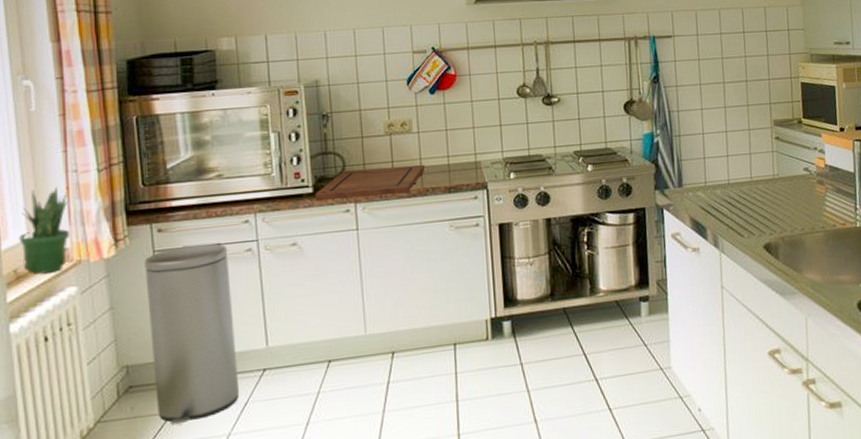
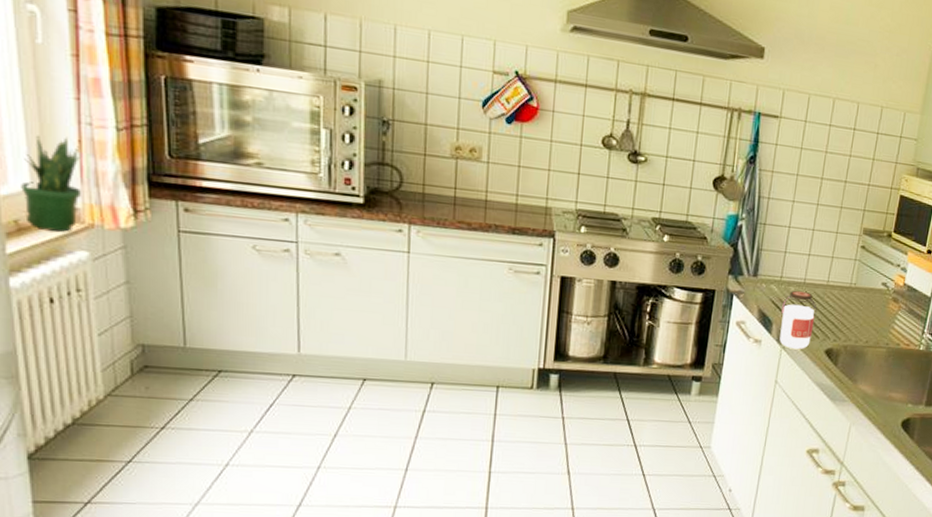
pedal bin: present [143,242,240,425] -> none [166,231,266,413]
cutting board: present [315,164,425,200] -> none [365,187,490,225]
jar: none [712,191,748,251] -> present [779,290,817,350]

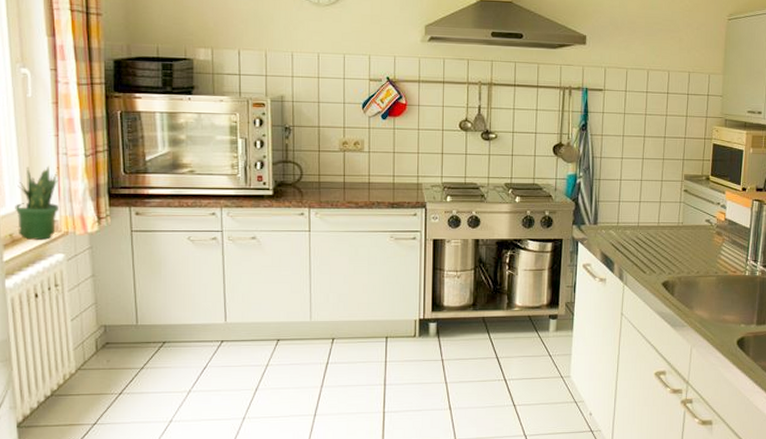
jar: present [779,290,817,350] -> none [621,233,651,285]

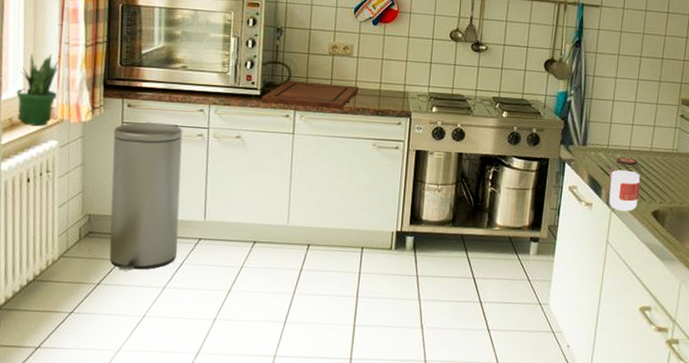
pedal bin: none [122,229,200,379] -> present [109,122,183,271]
cutting board: none [274,179,372,204] -> present [261,81,359,109]
jar: none [621,233,651,285] -> present [609,157,642,212]

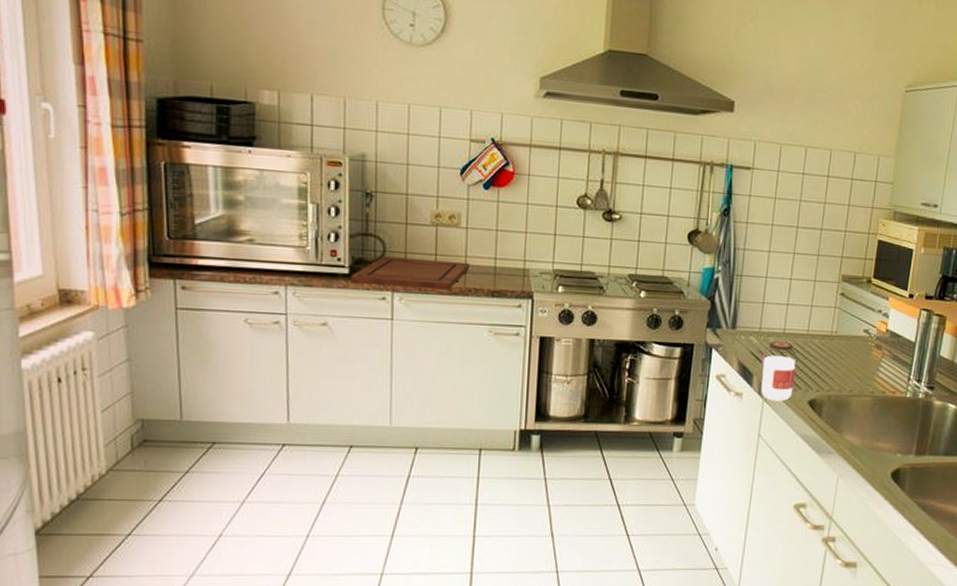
planter: present [16,53,59,126] -> none [33,223,89,314]
pedal bin: present [109,122,183,271] -> none [165,307,257,485]

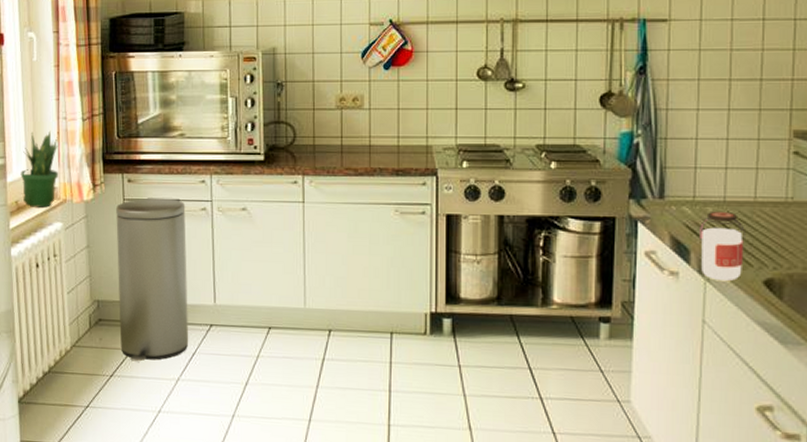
planter: none [33,223,89,314] -> present [20,130,59,208]
pedal bin: none [165,307,257,485] -> present [115,197,189,362]
cutting board: present [350,256,470,290] -> none [266,142,374,171]

